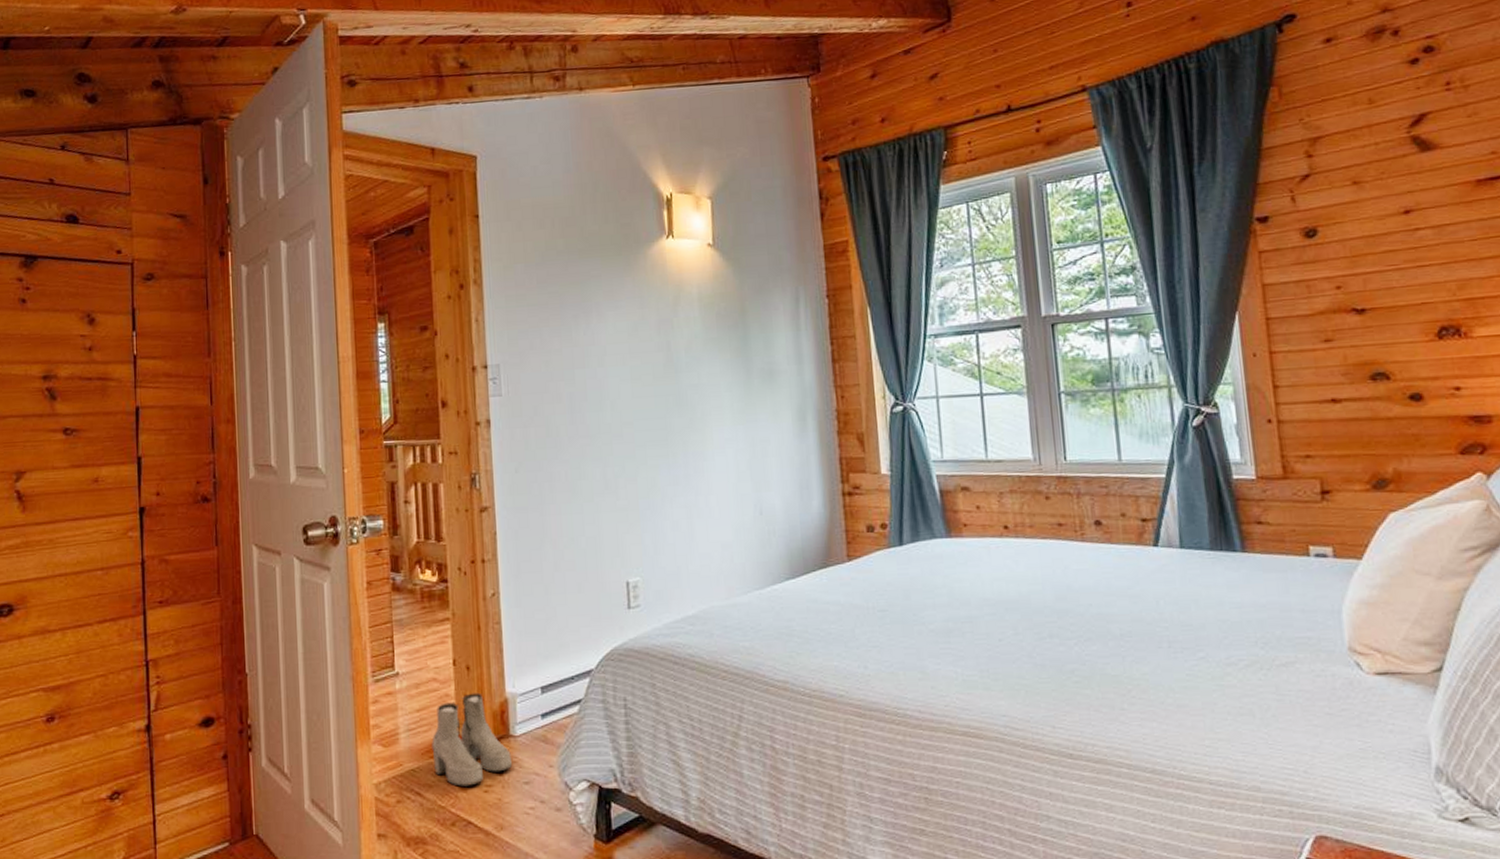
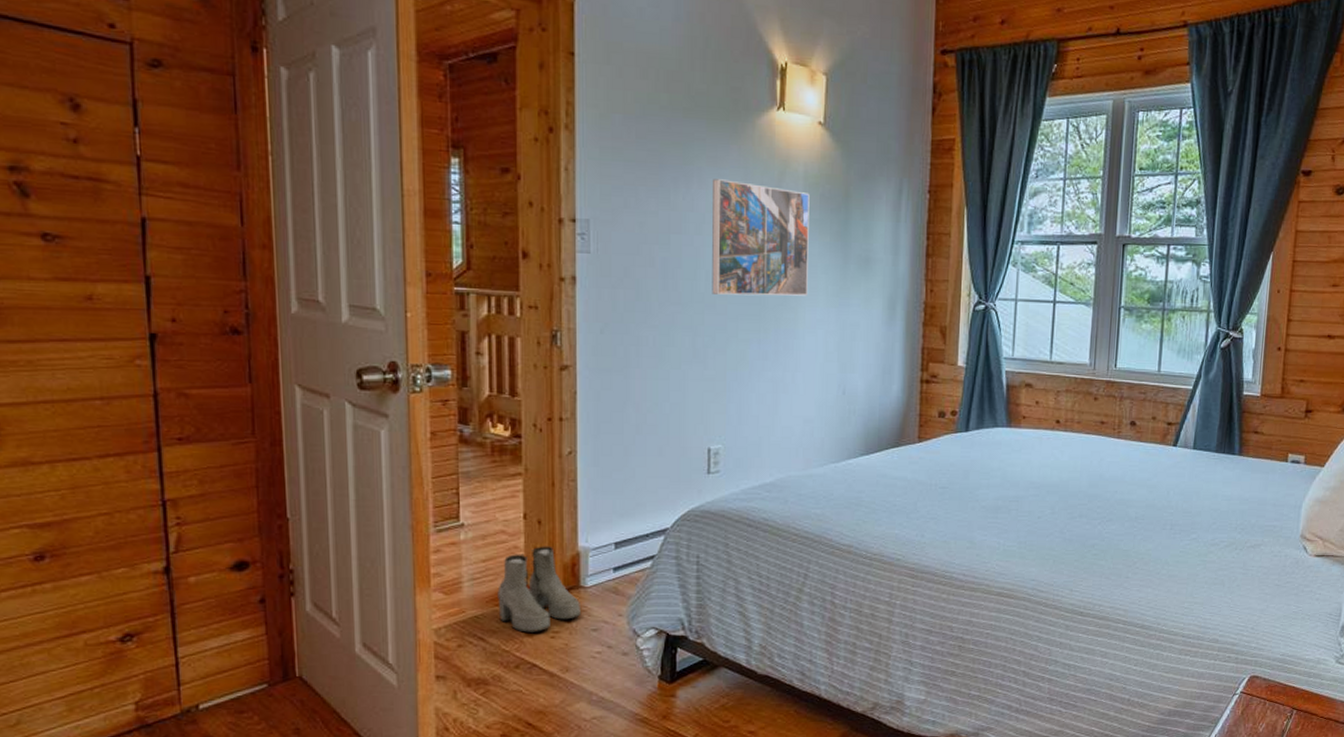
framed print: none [611,310,713,424] -> present [712,179,810,296]

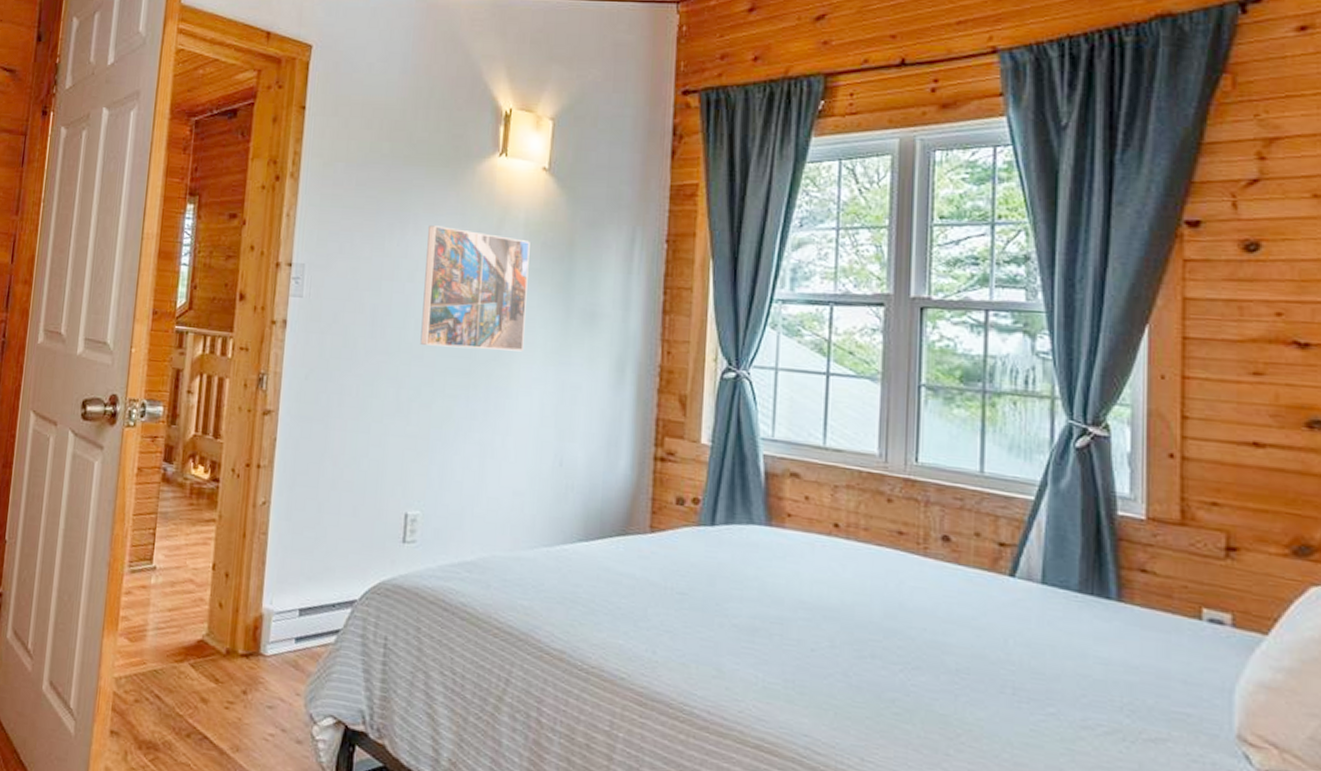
boots: present [497,546,580,632] -> none [177,602,258,700]

